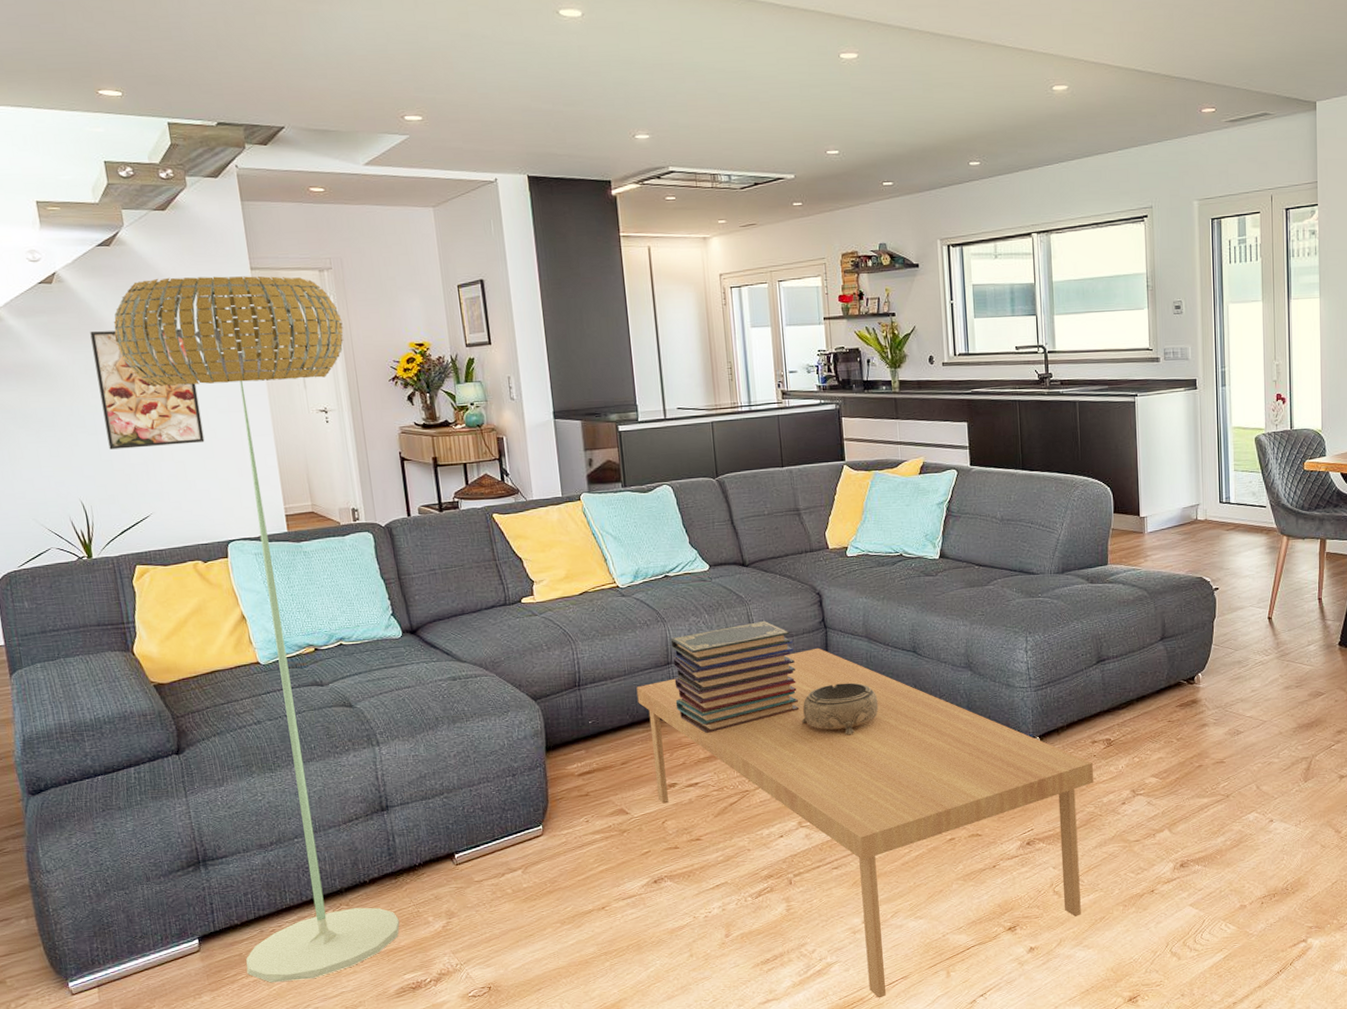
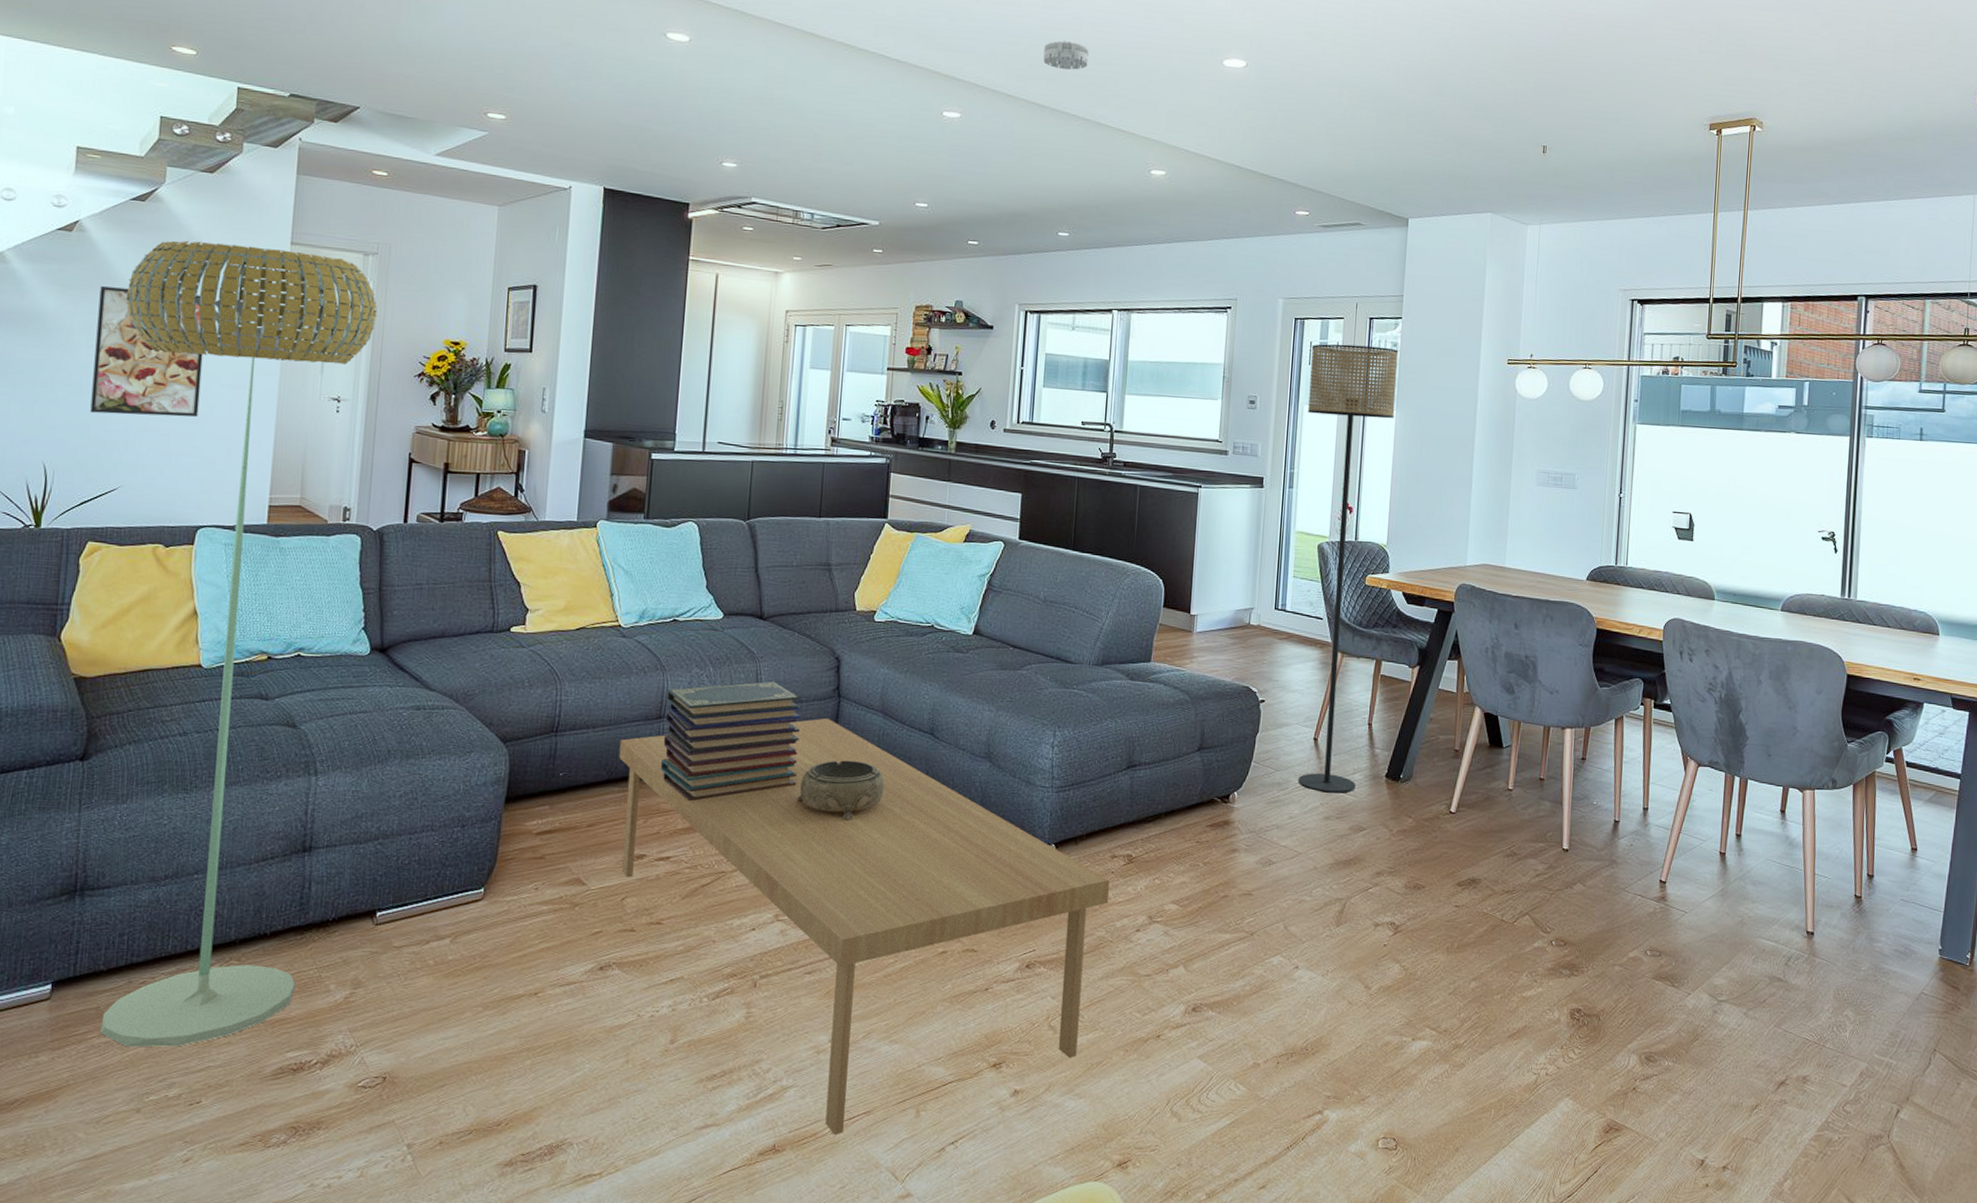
floor lamp: none [1230,236,1318,666] -> present [1298,344,1399,793]

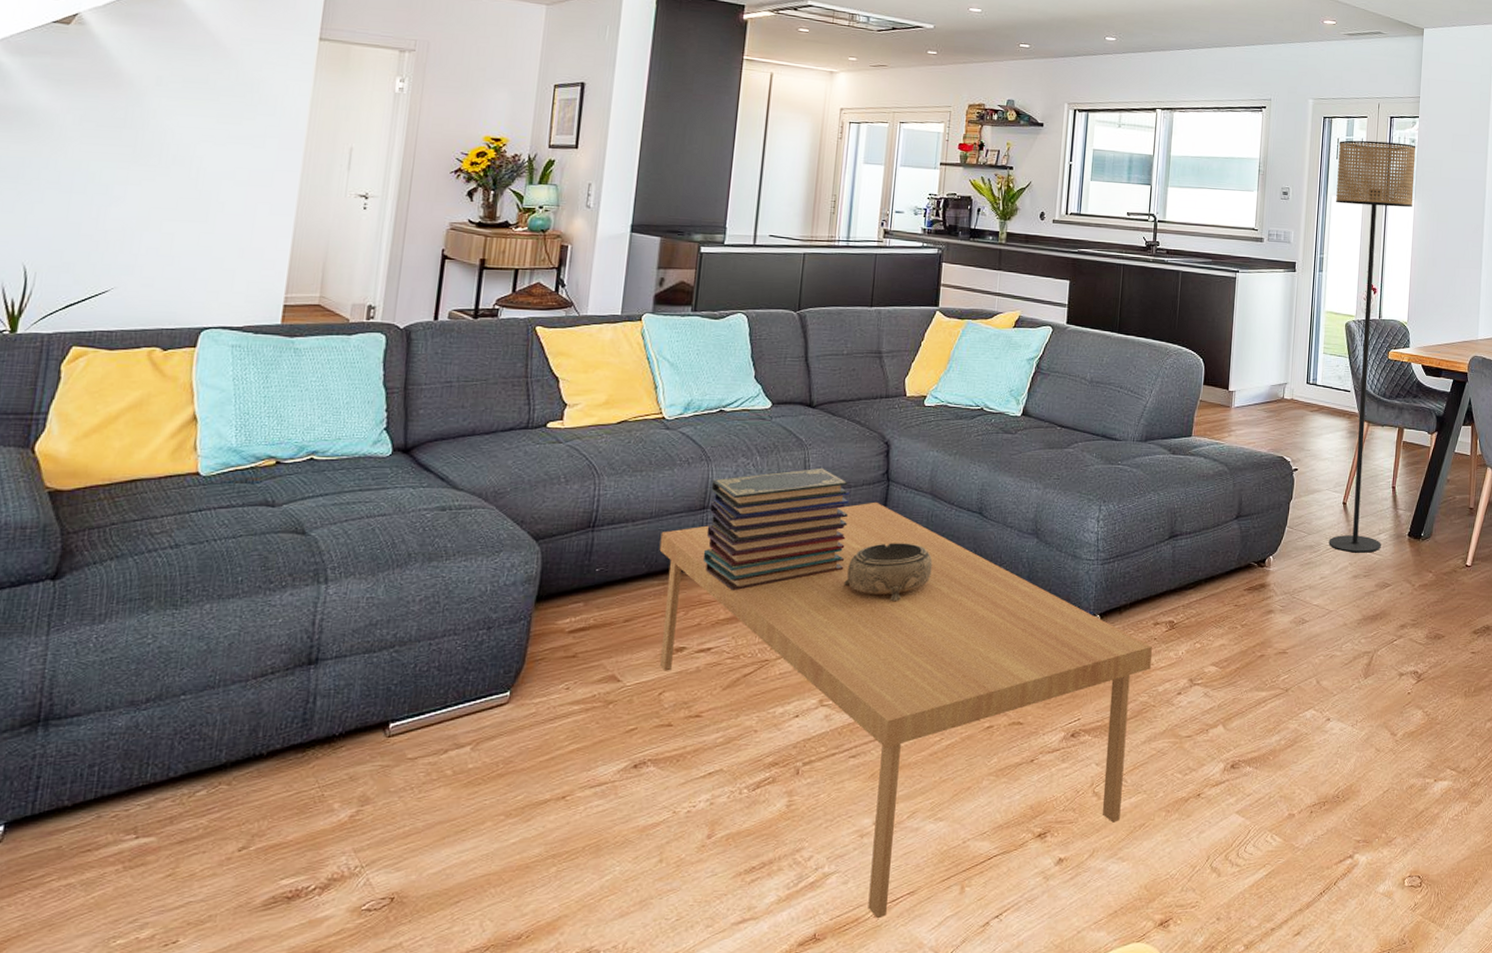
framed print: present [90,286,203,417] -> none [82,81,216,215]
floor lamp: present [100,240,377,1047] -> none [60,34,413,888]

